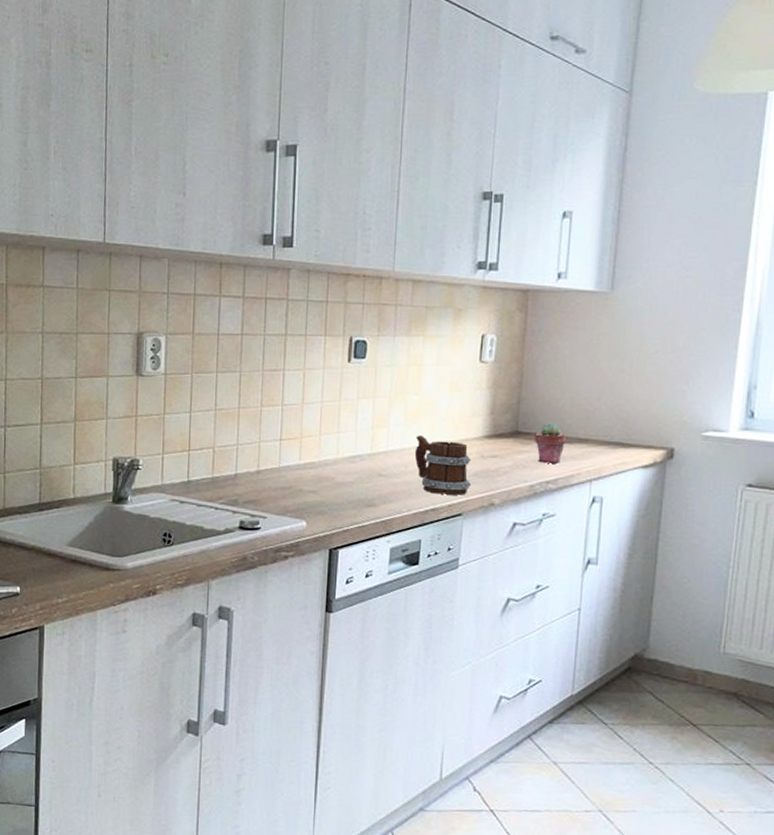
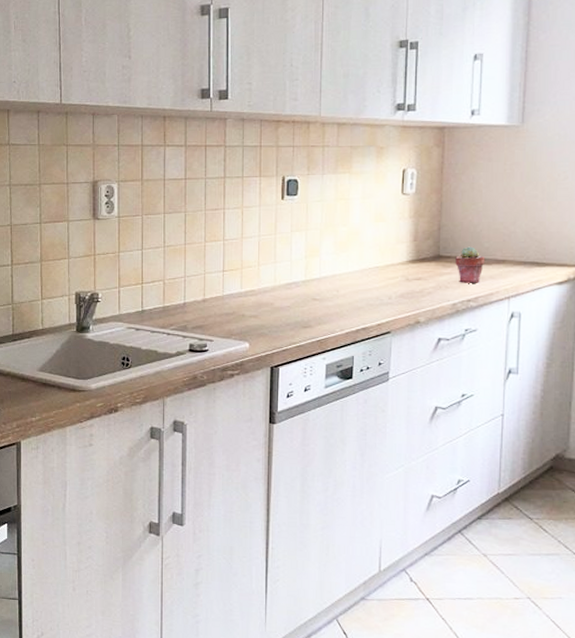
mug: present [414,435,472,495] -> none [345,262,398,315]

